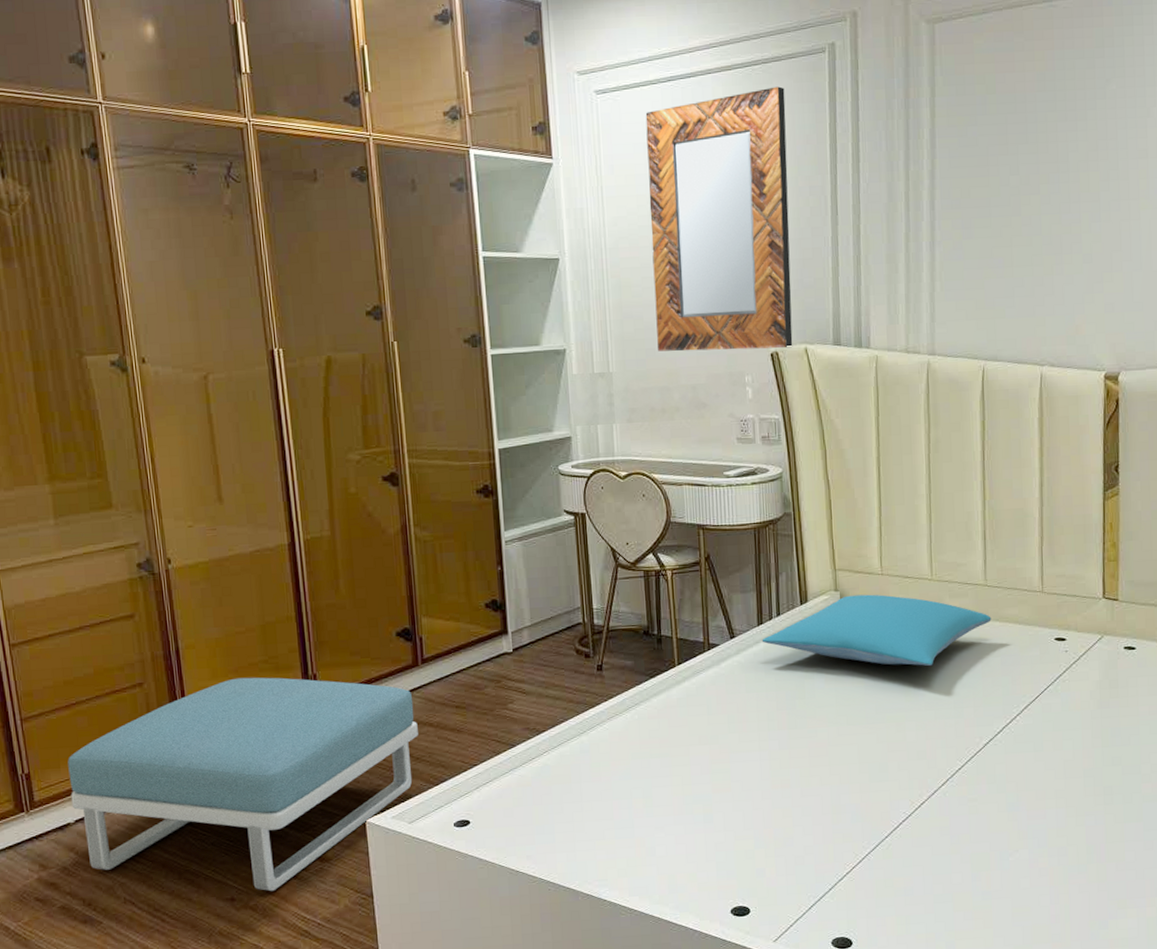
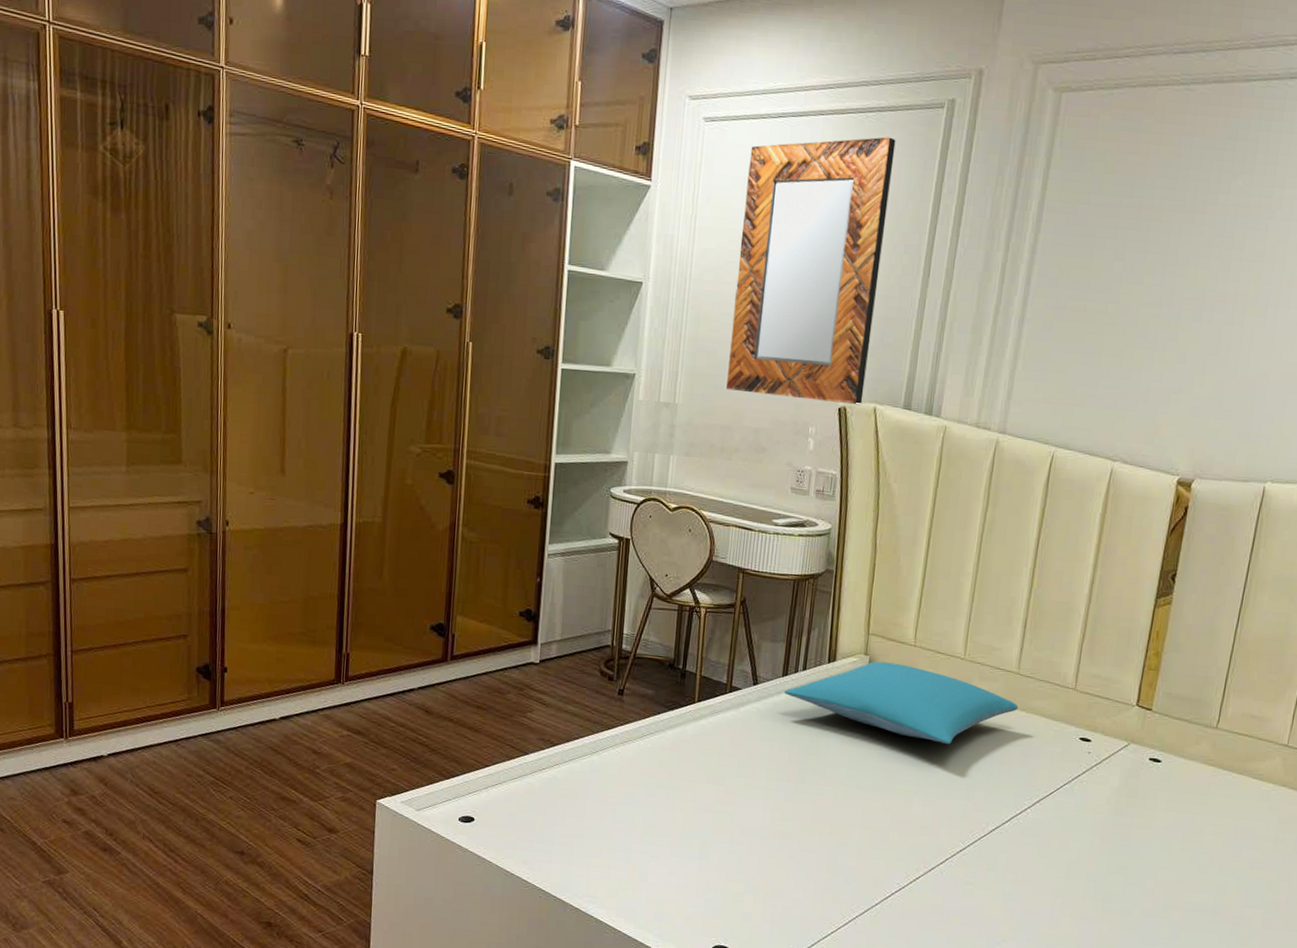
footstool: present [67,677,418,892] -> none [107,644,438,853]

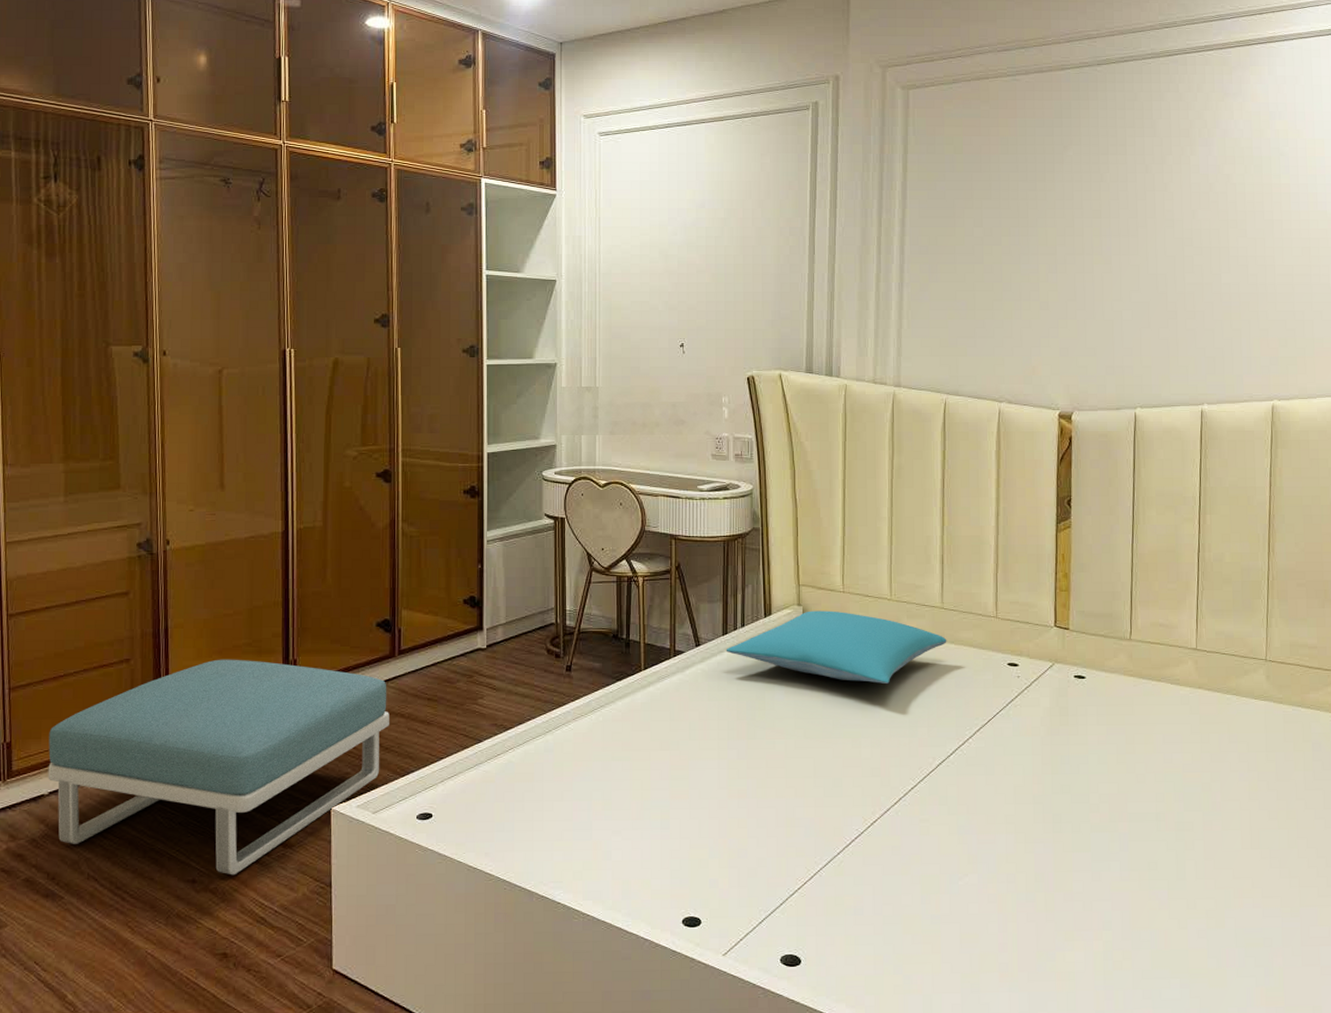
footstool: none [107,644,438,853] -> present [48,659,389,876]
home mirror: present [726,137,896,406] -> none [642,137,771,373]

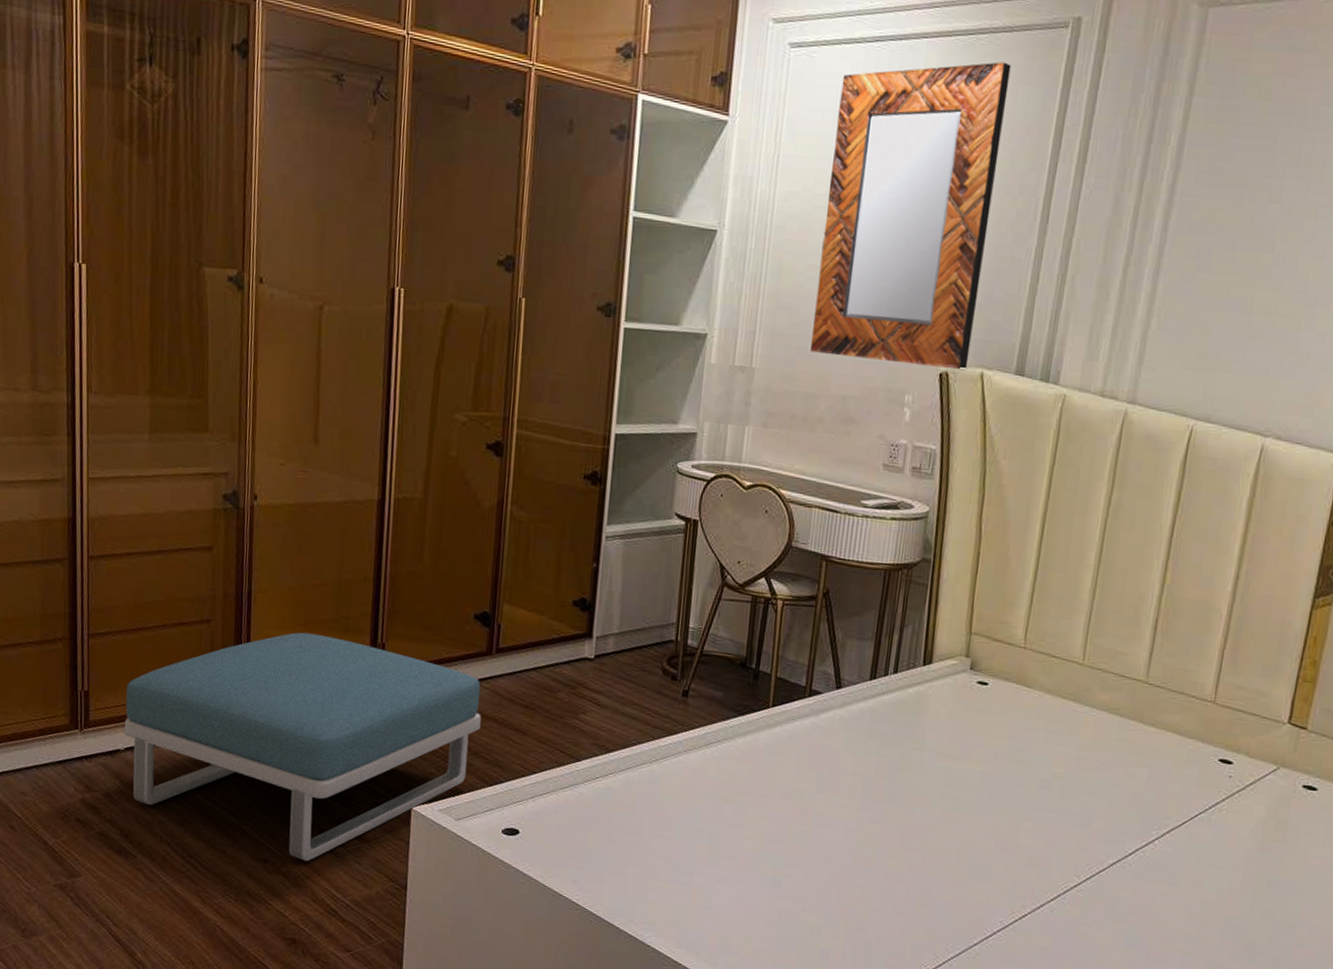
home mirror: none [642,137,771,373] -> present [810,62,1011,371]
pillow: present [725,610,947,684] -> none [871,664,1146,762]

